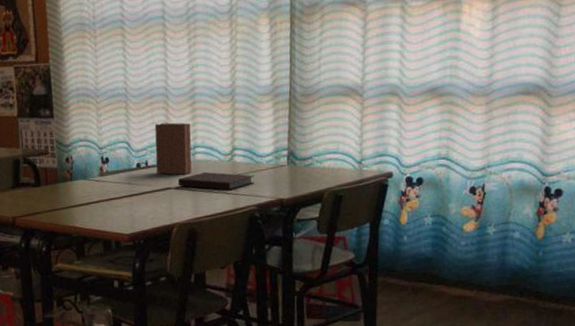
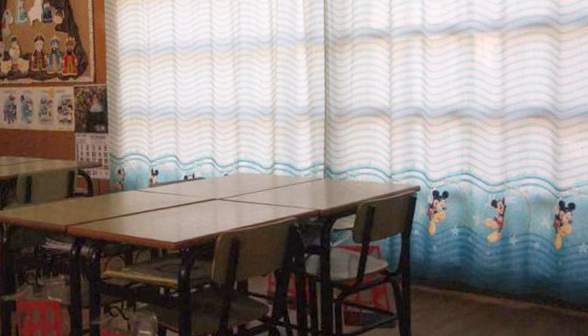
book: present [154,122,192,175] -> none [201,138,236,187]
notebook: present [177,171,255,191] -> none [222,184,294,202]

